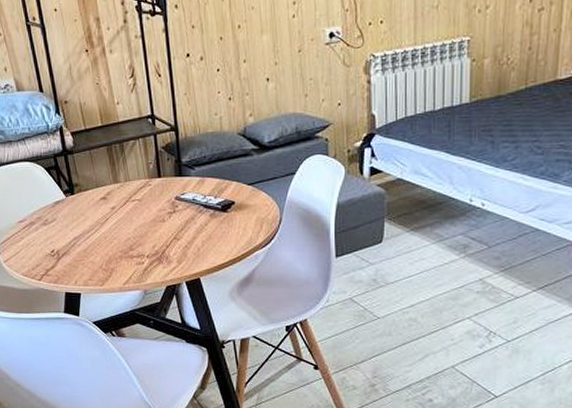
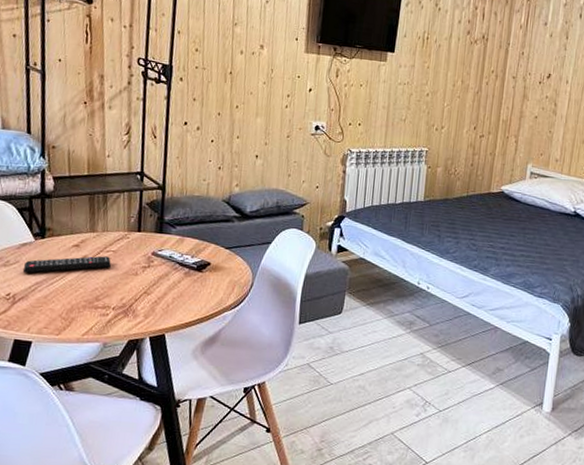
remote control: none [60,206,138,229] -> present [22,256,111,273]

